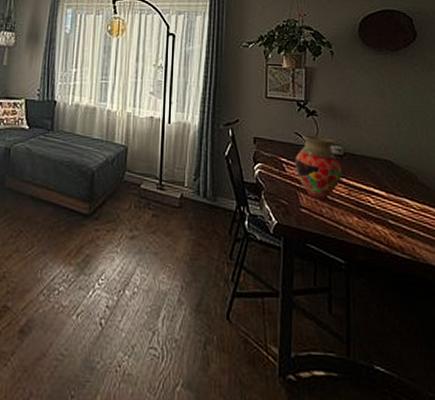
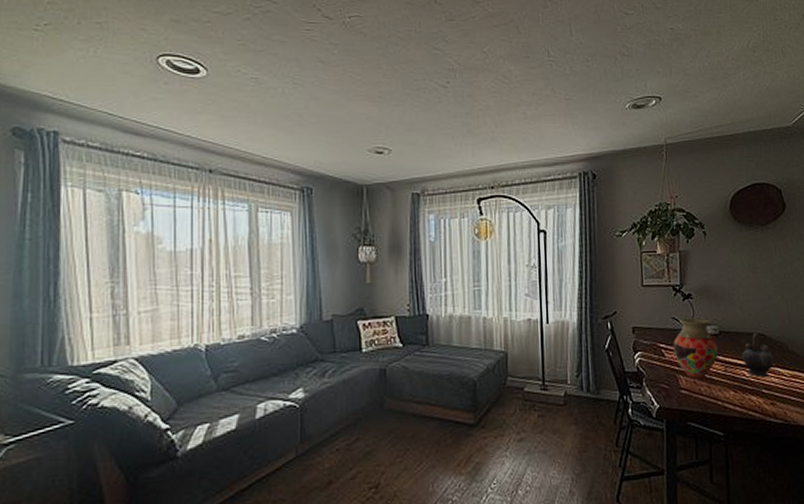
teapot: none [367,159,403,206] -> present [742,333,775,377]

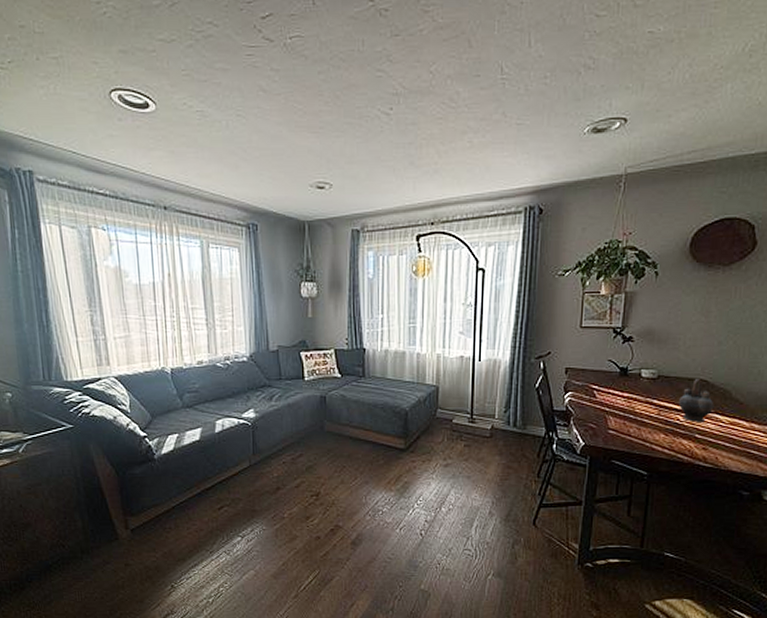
vase: present [673,318,719,378] -> none [606,361,655,420]

